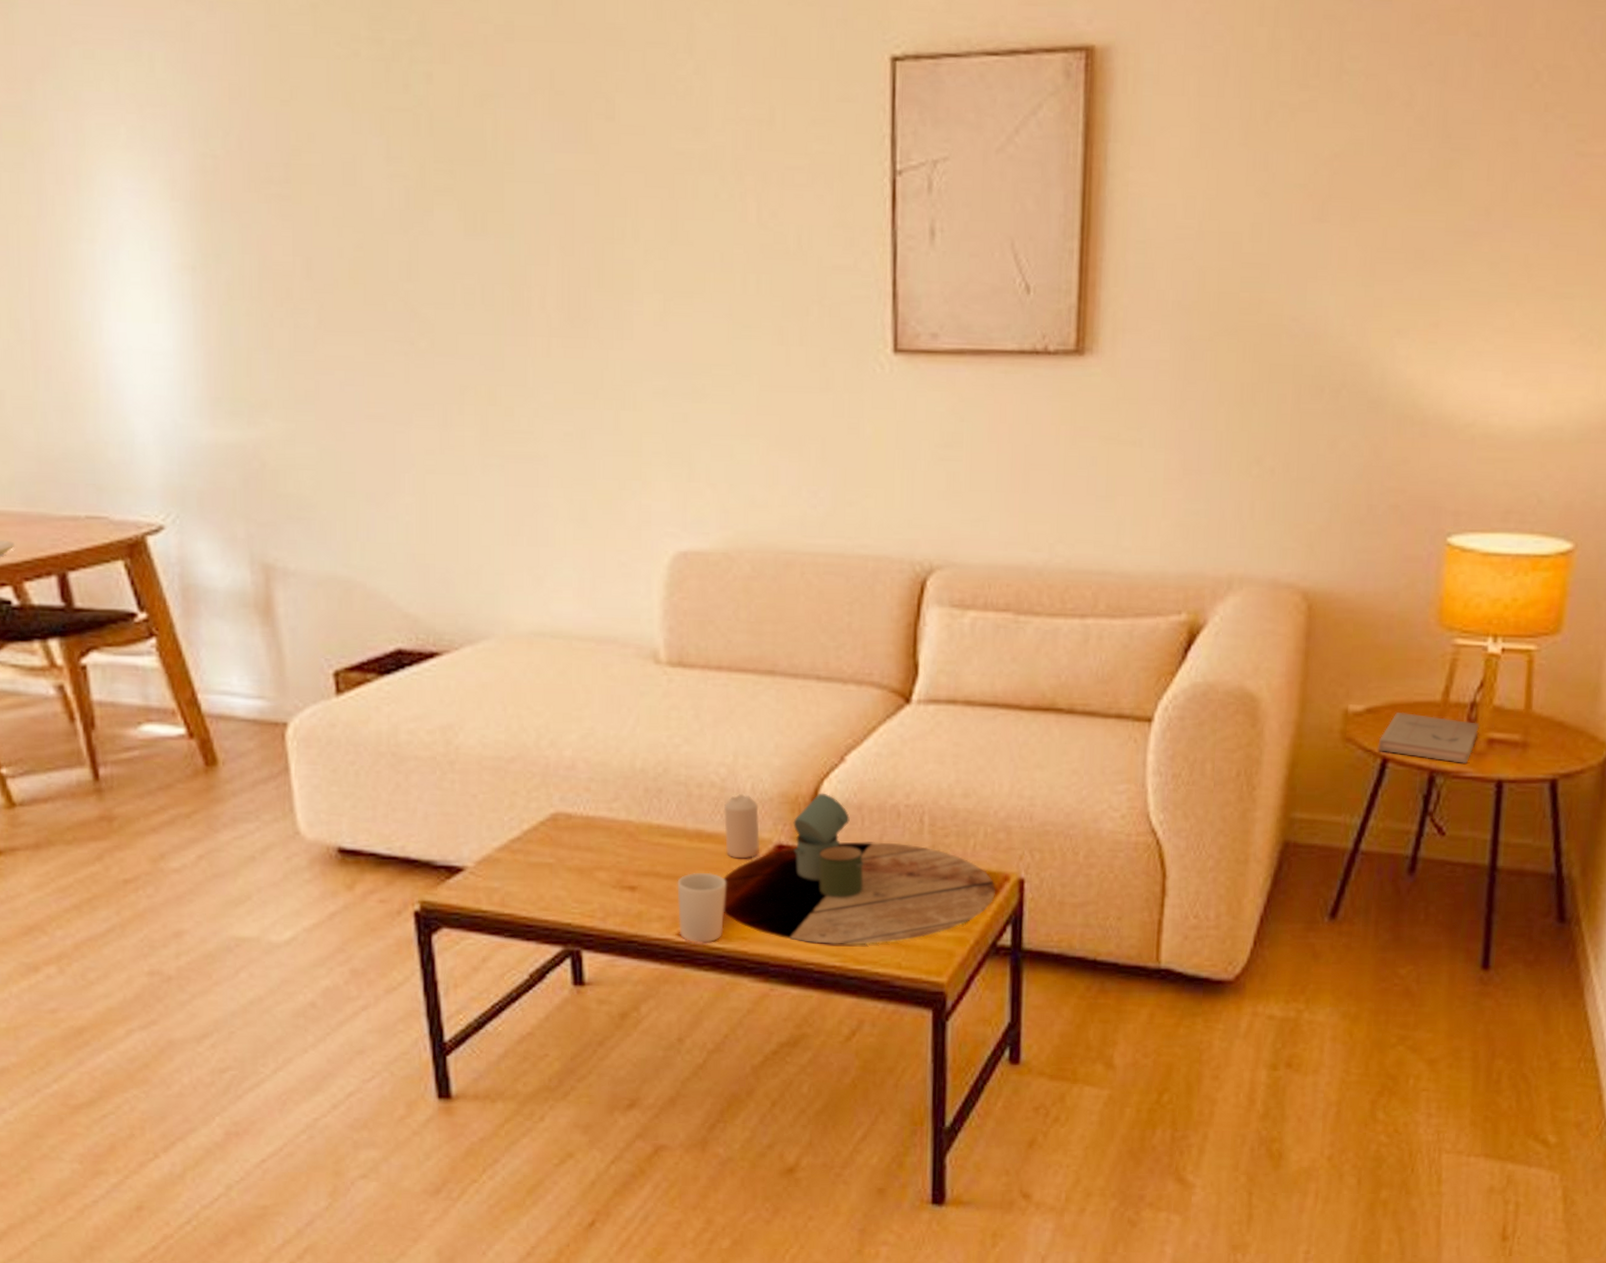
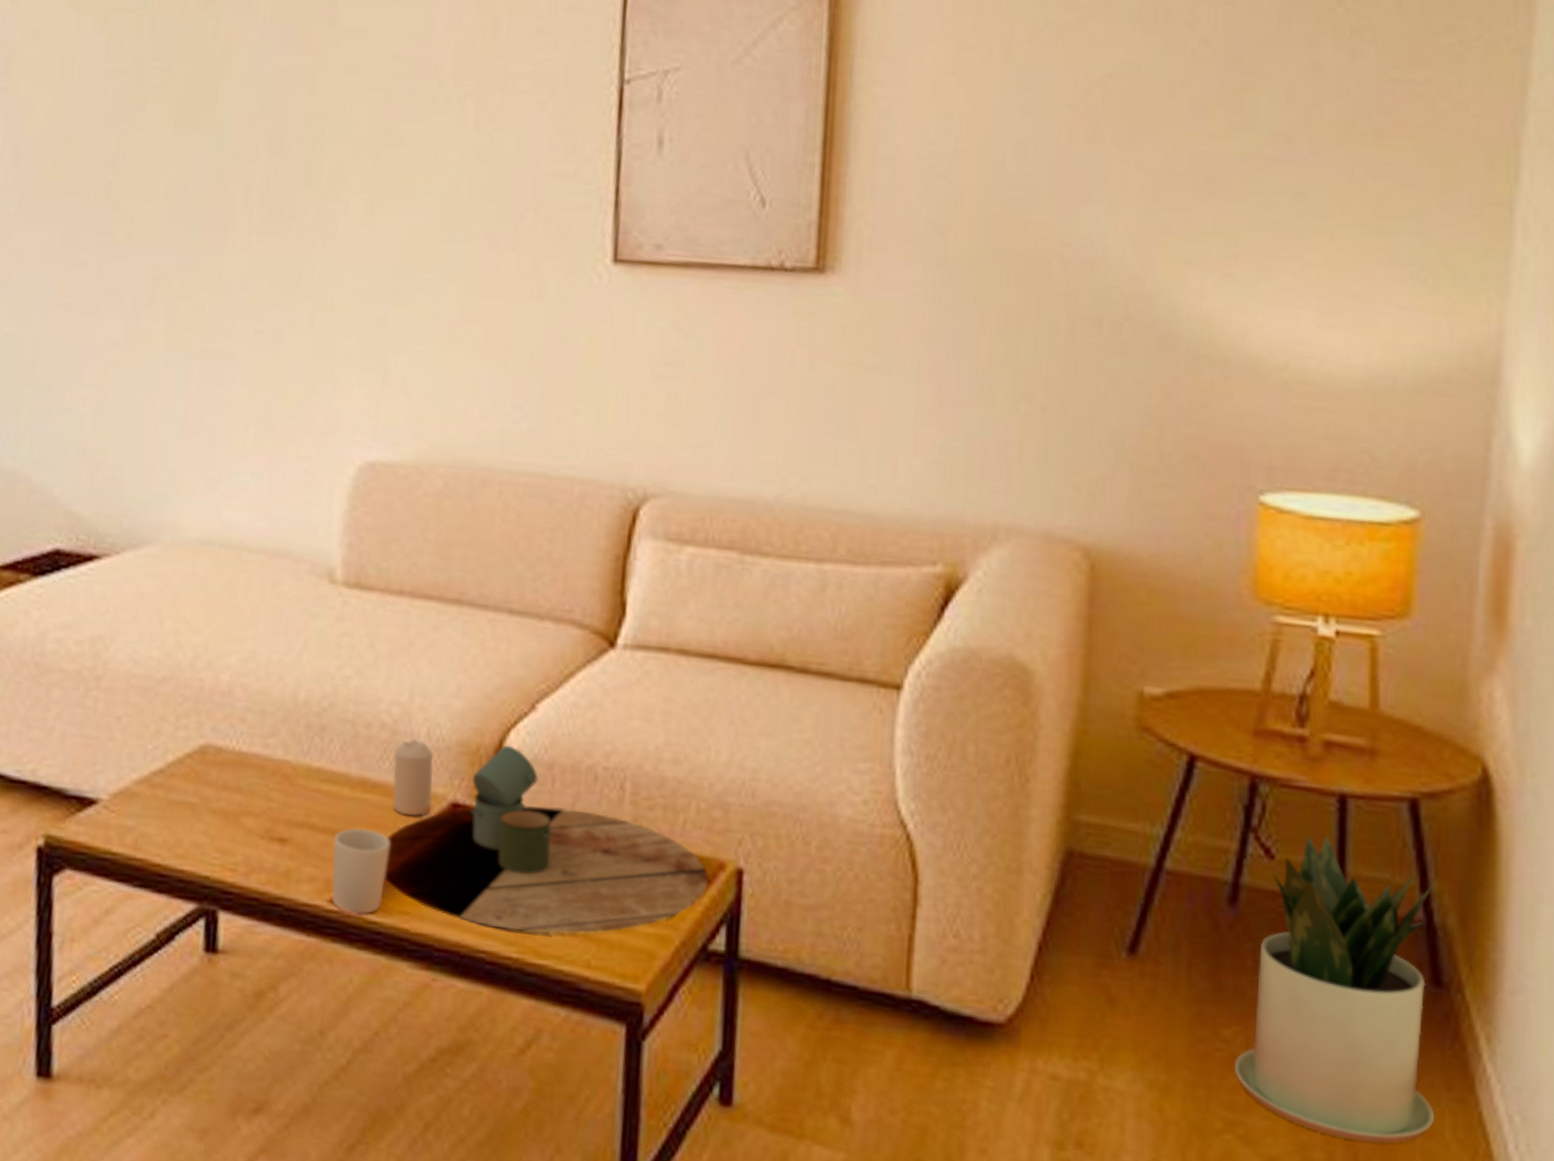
book: present [1378,713,1481,764] -> none [1183,700,1314,770]
planter: none [1407,814,1564,1042] -> present [1234,835,1435,1144]

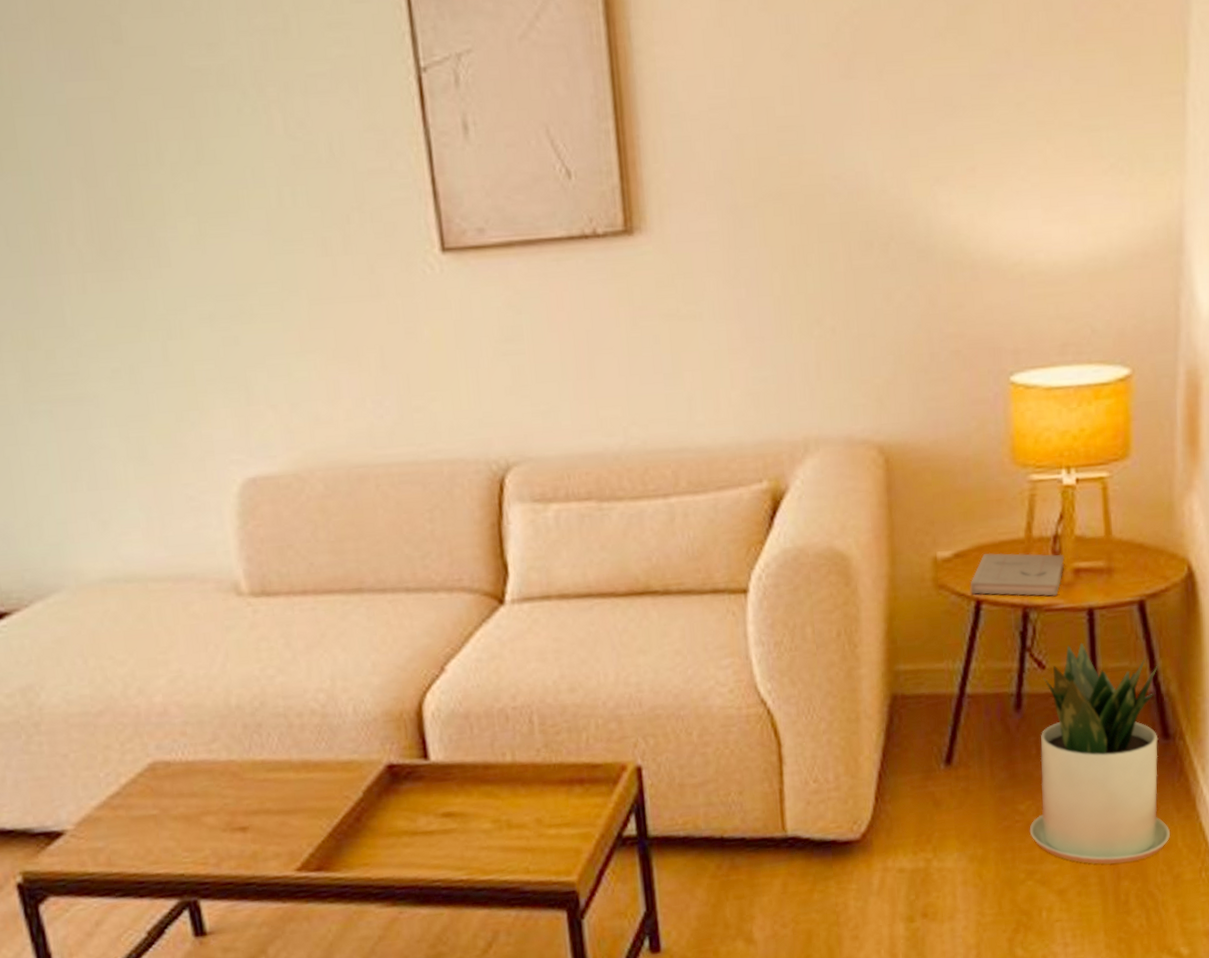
mug: present [331,828,391,915] -> none [289,802,343,877]
decorative tray: present [384,744,708,935] -> none [336,706,614,860]
candle: present [392,738,433,816] -> none [327,717,370,784]
book: none [1183,700,1314,770] -> present [970,553,1065,596]

